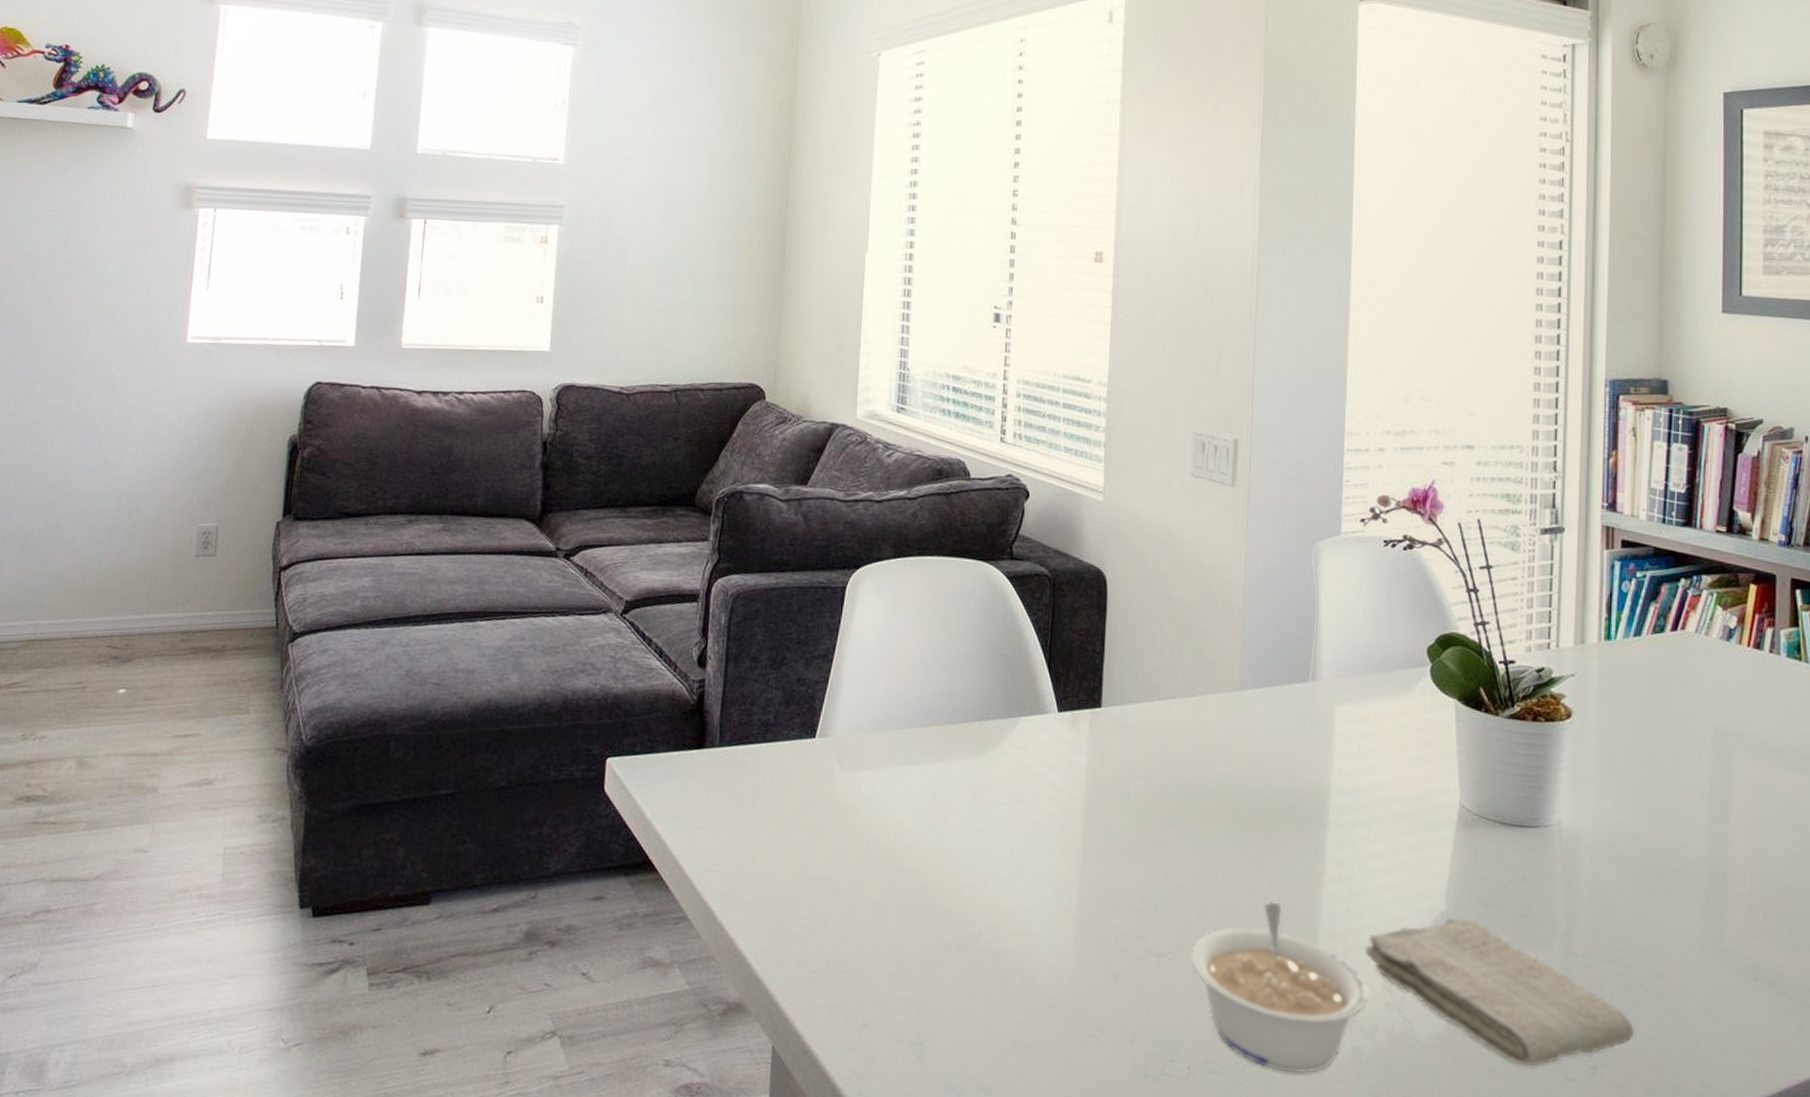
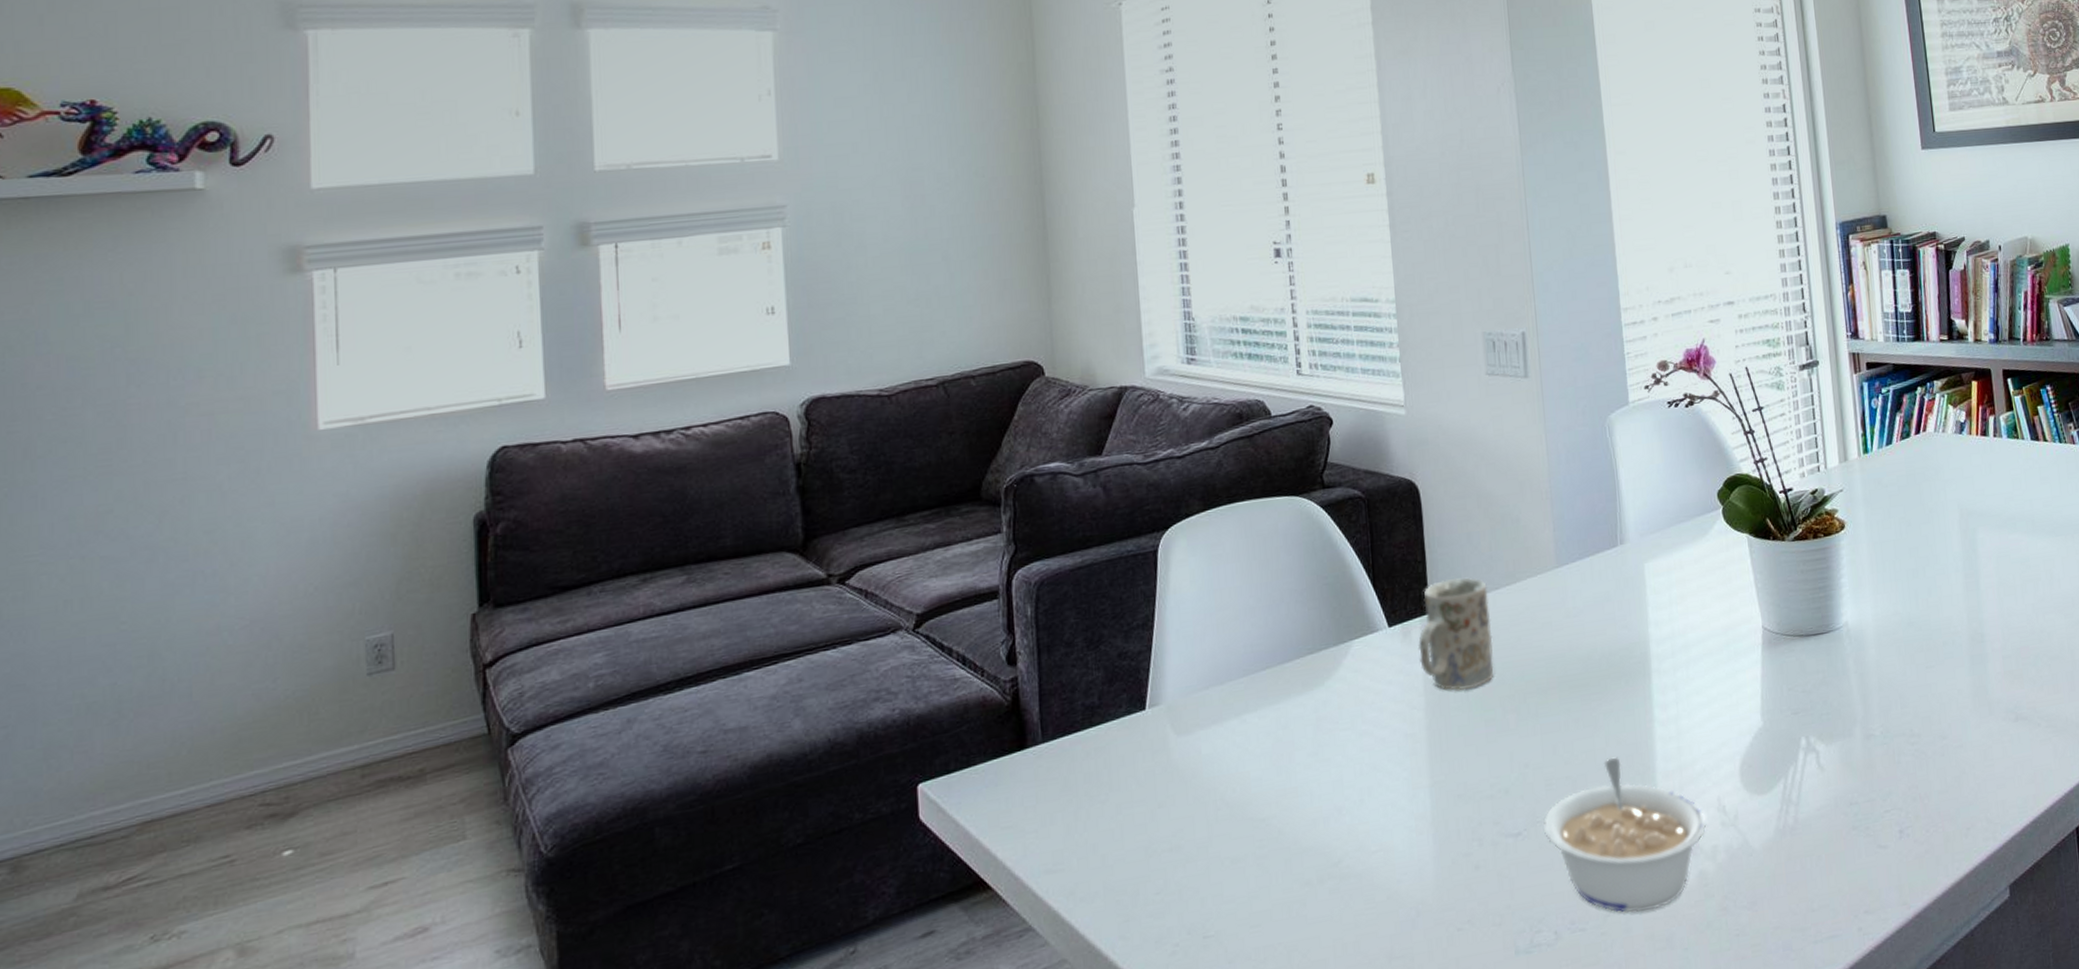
mug: none [1084,676,1164,794] -> present [1418,577,1494,691]
washcloth: present [1366,917,1634,1067] -> none [1699,728,1929,847]

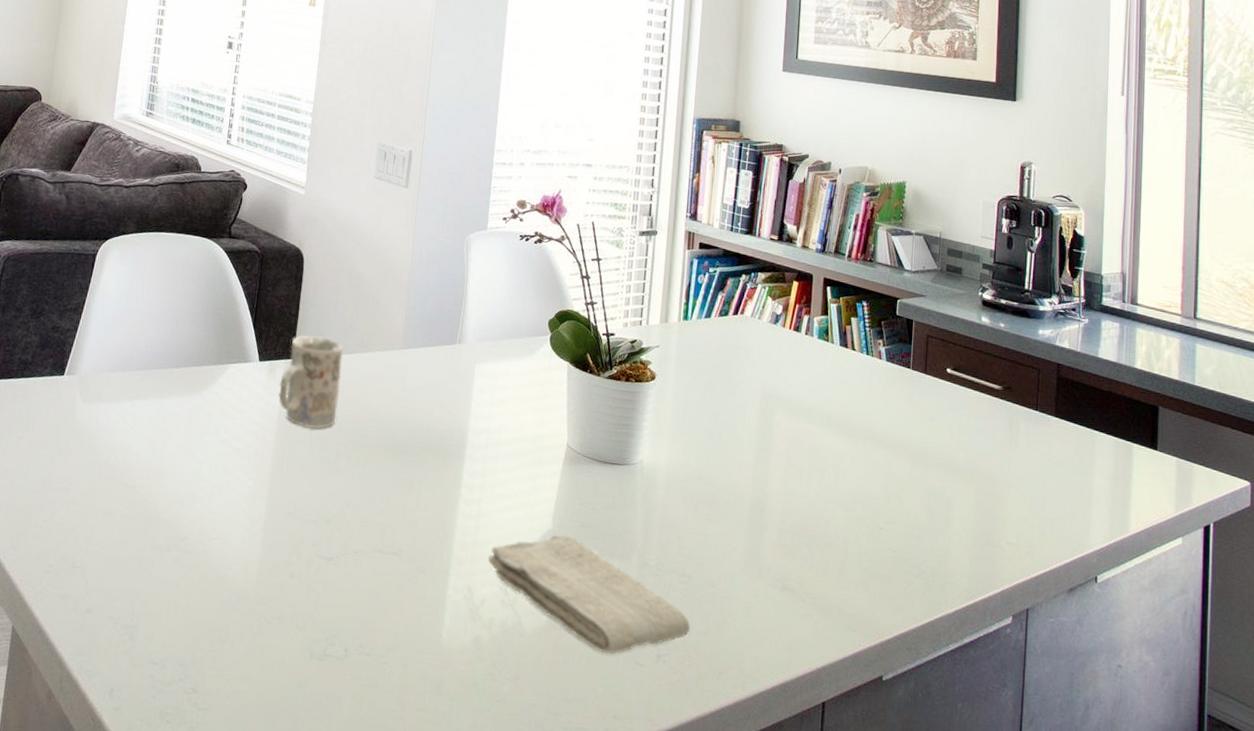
legume: present [1543,756,1707,913] -> none [352,518,489,657]
washcloth: none [1699,728,1929,847] -> present [488,535,690,654]

